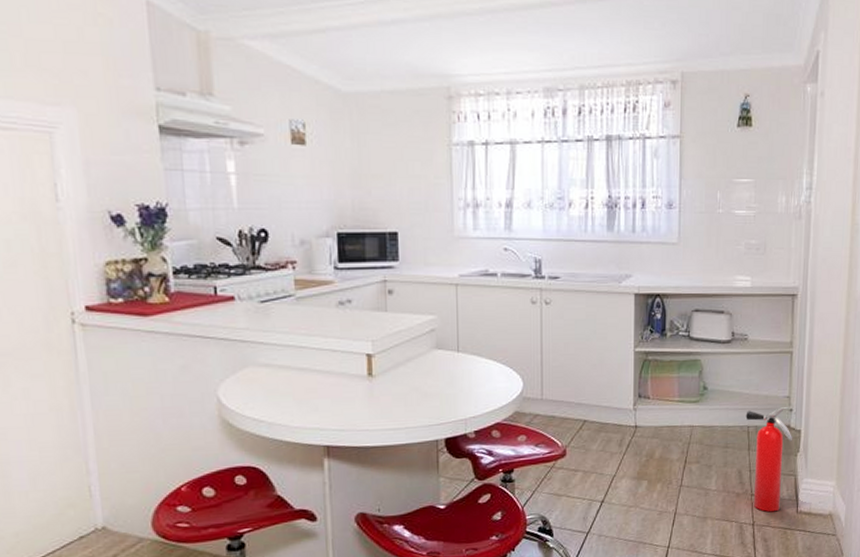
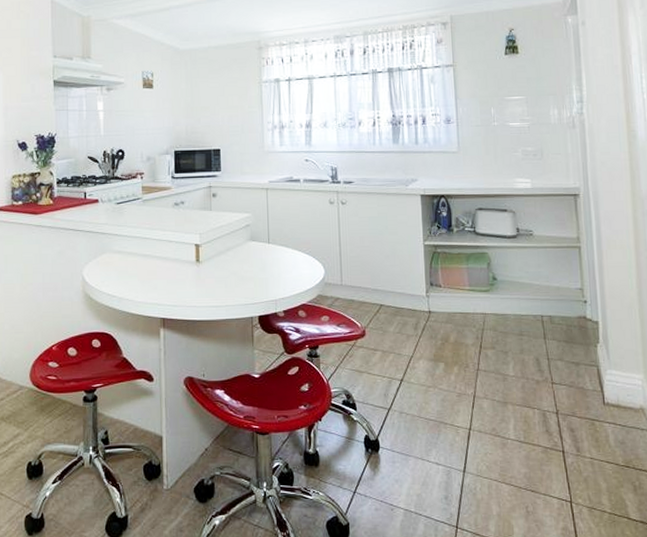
fire extinguisher: present [746,407,792,512] -> none [538,299,590,402]

